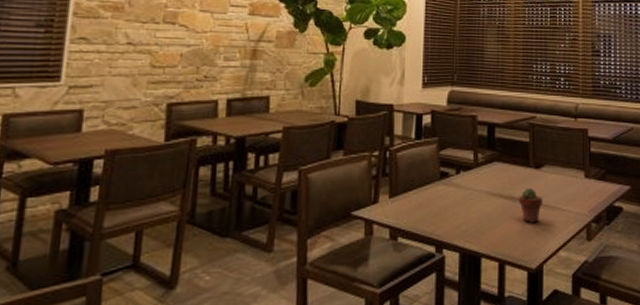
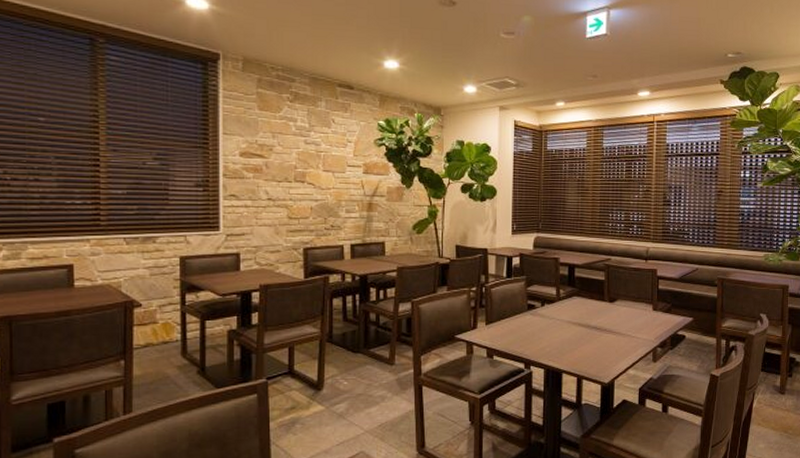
potted succulent: present [519,188,543,223] -> none [595,319,616,346]

